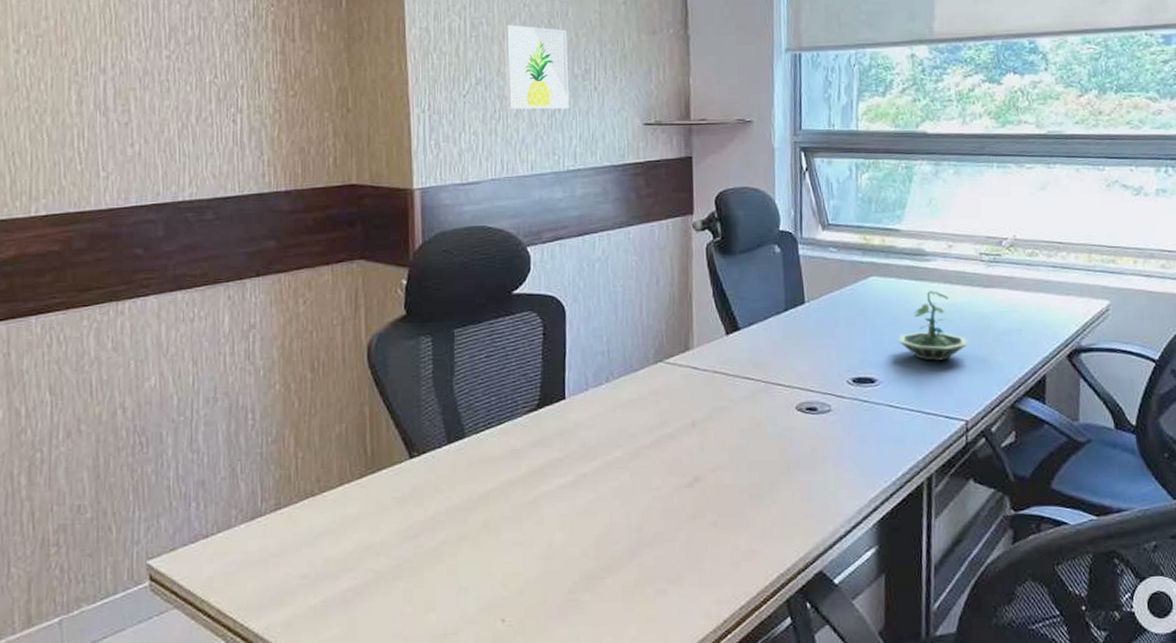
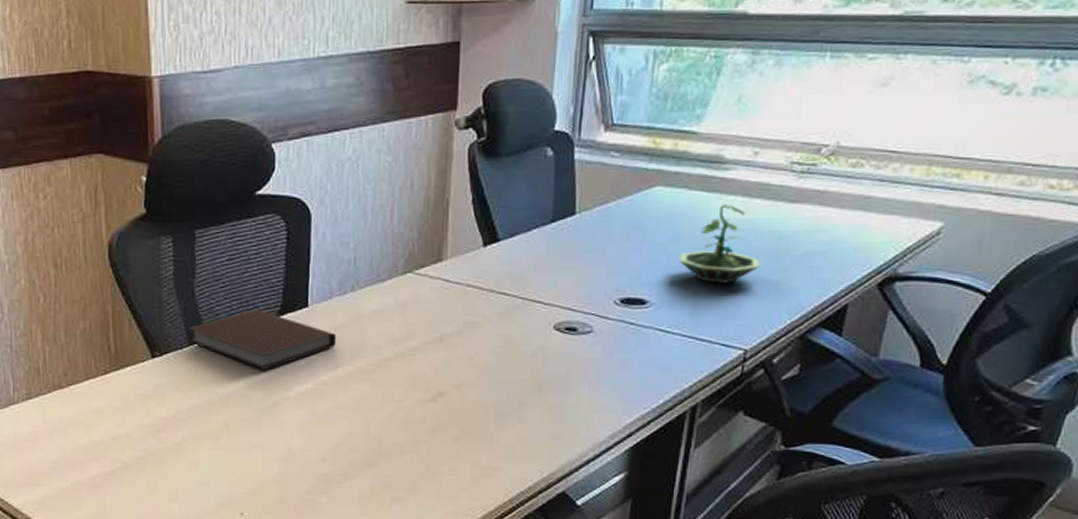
notebook: none [446,404,593,464] -> present [187,309,336,370]

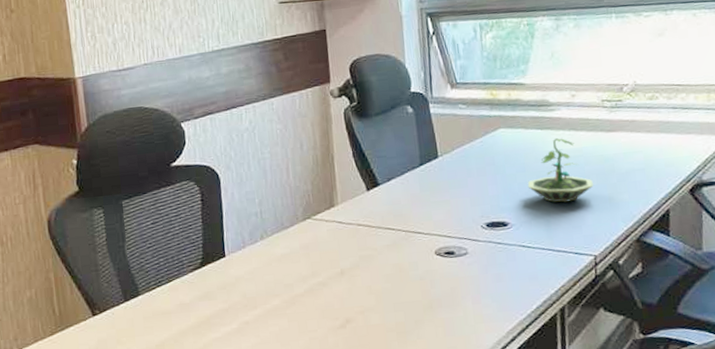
notebook: present [187,309,336,370] -> none [122,263,253,316]

